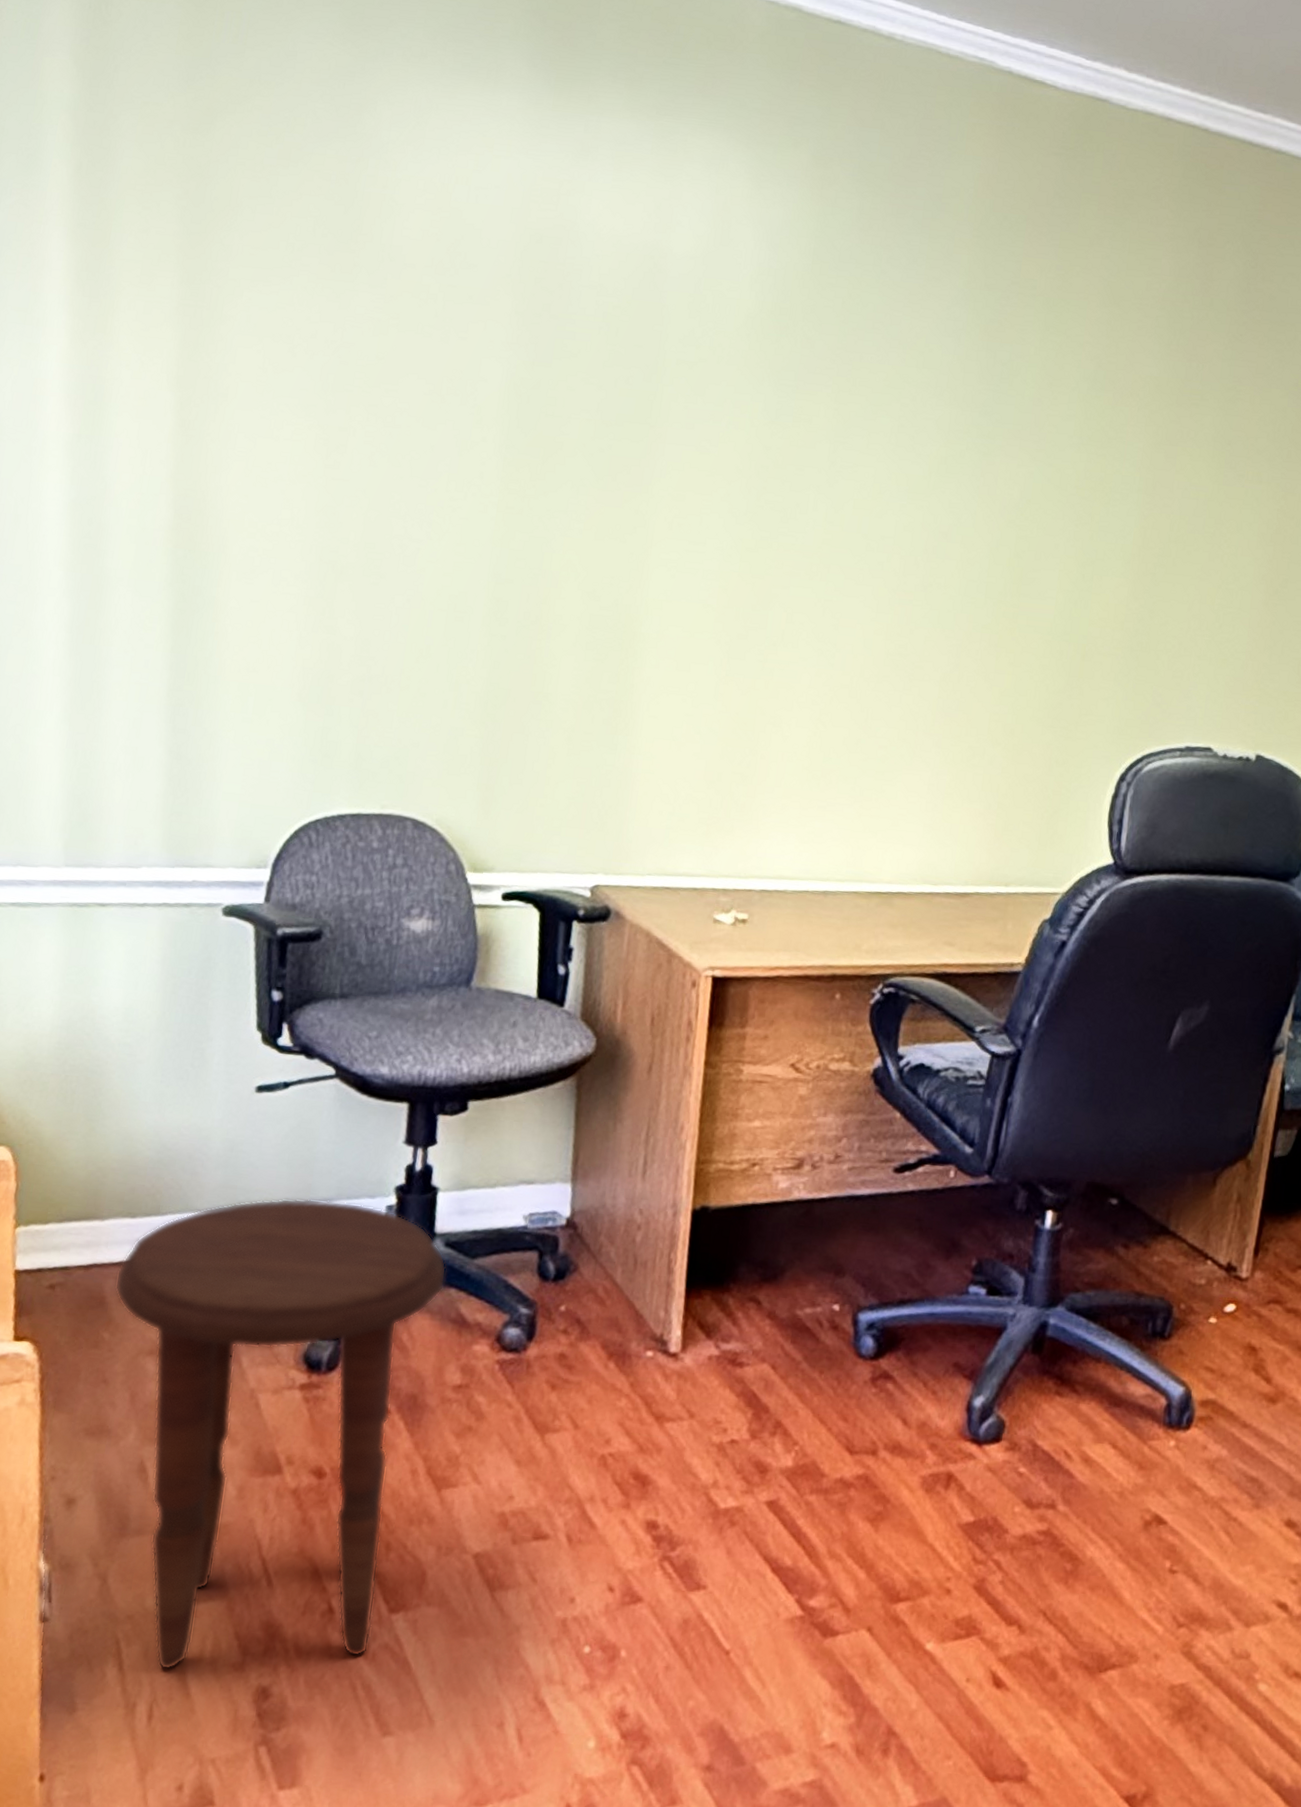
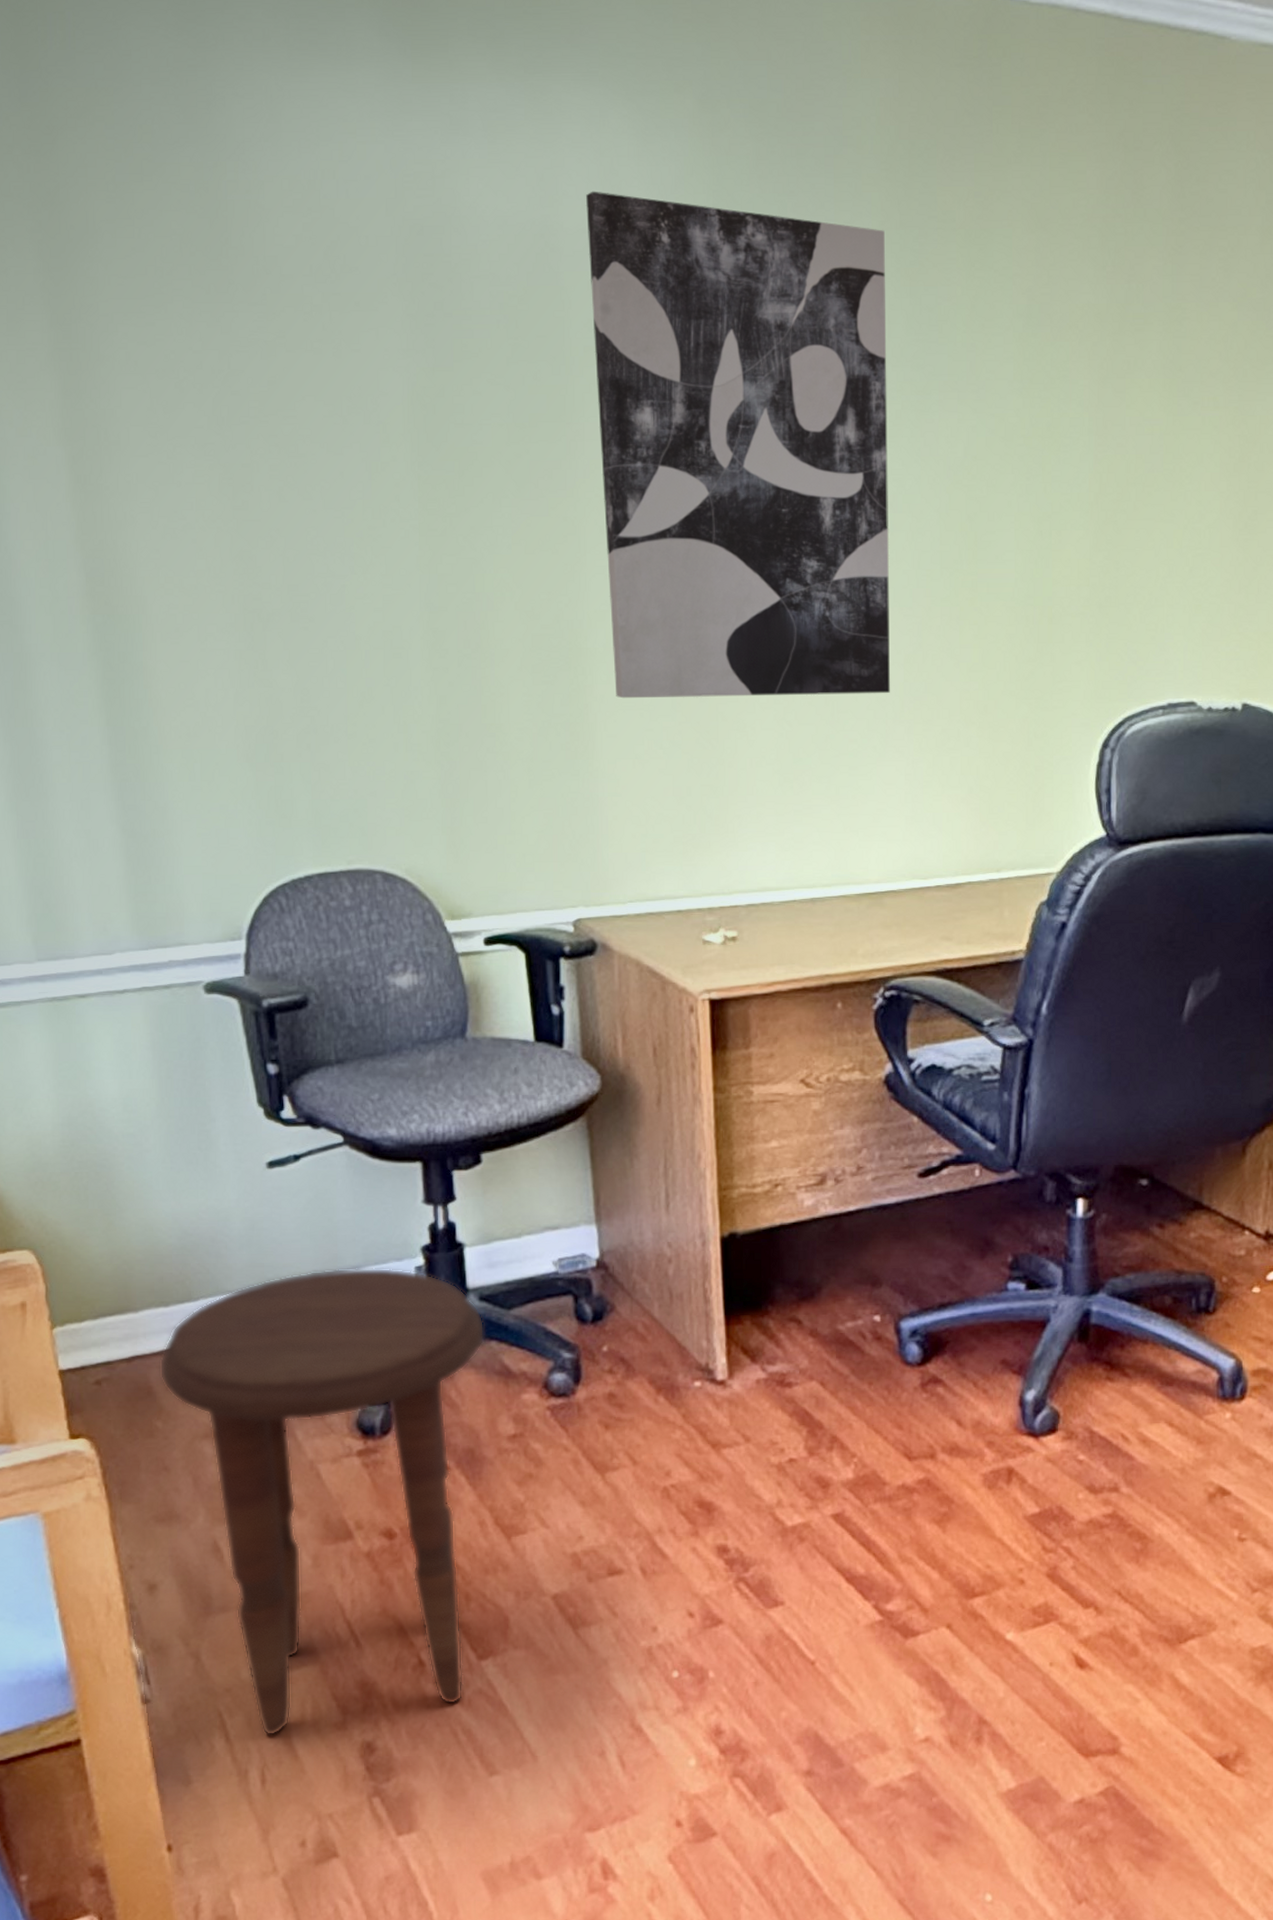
wall art: none [662,223,970,707] -> present [586,191,890,699]

